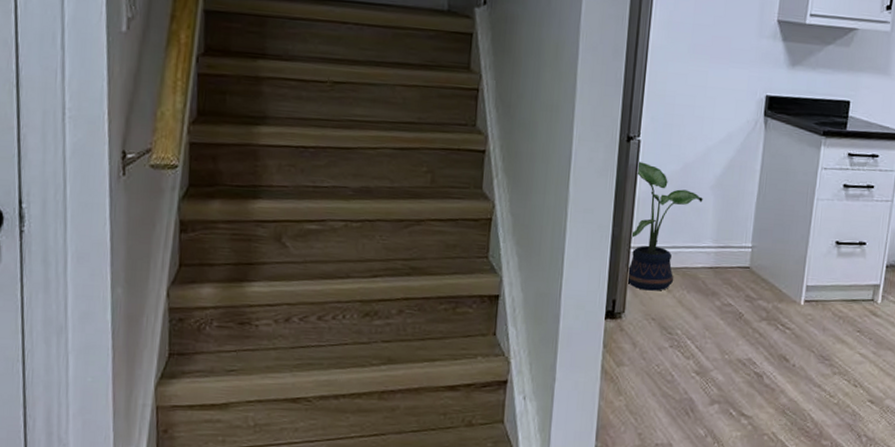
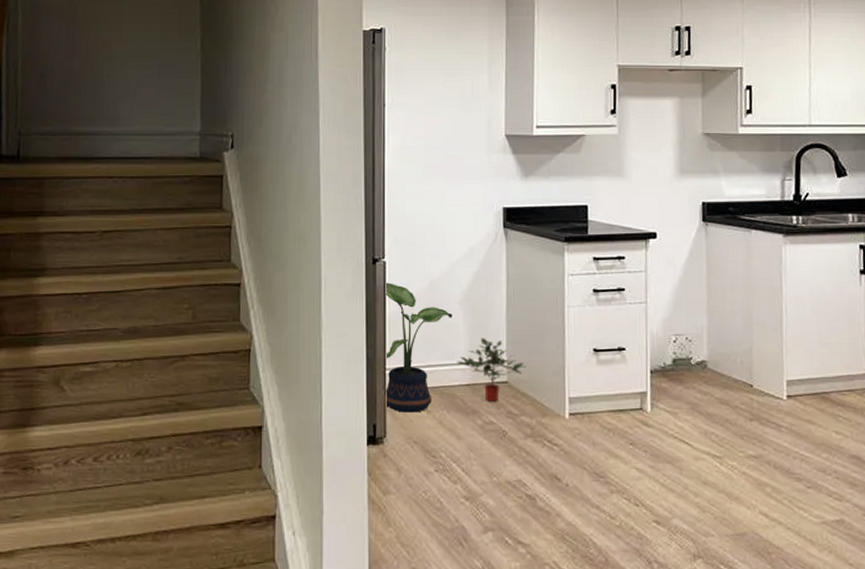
potted plant: none [701,223,770,285] -> present [456,338,526,402]

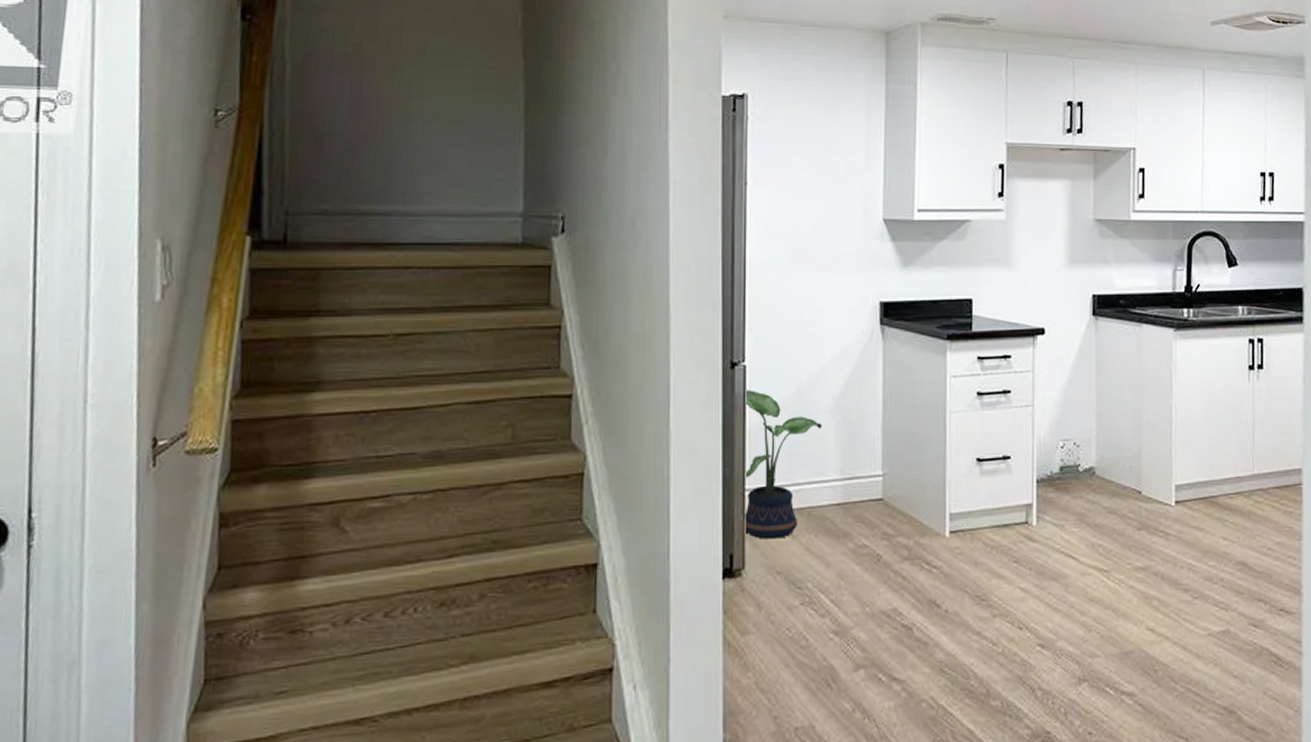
potted plant: present [456,338,526,402] -> none [825,450,904,522]

